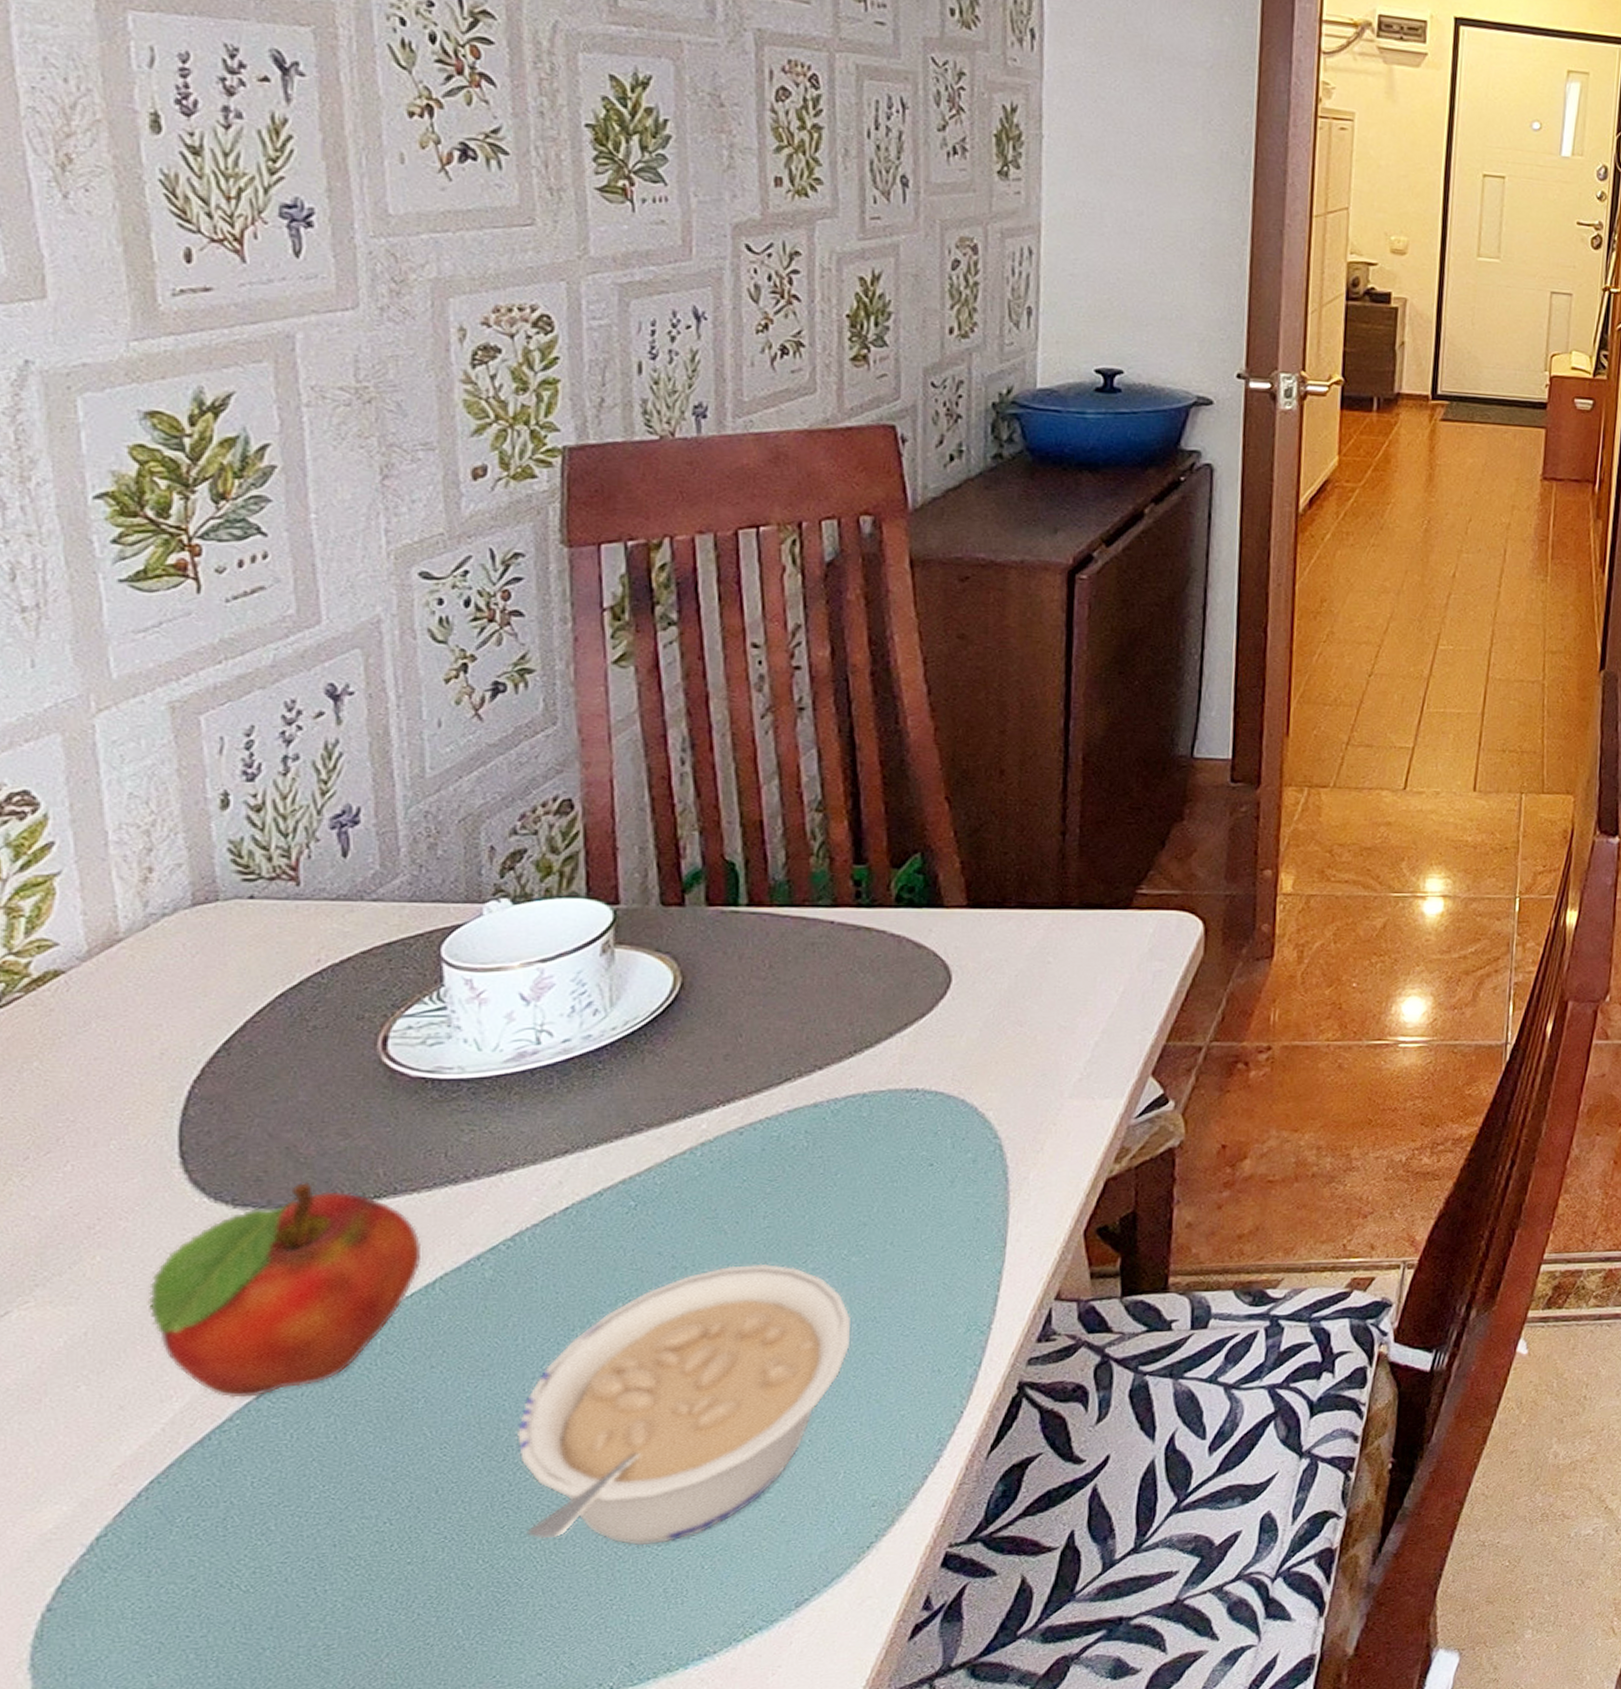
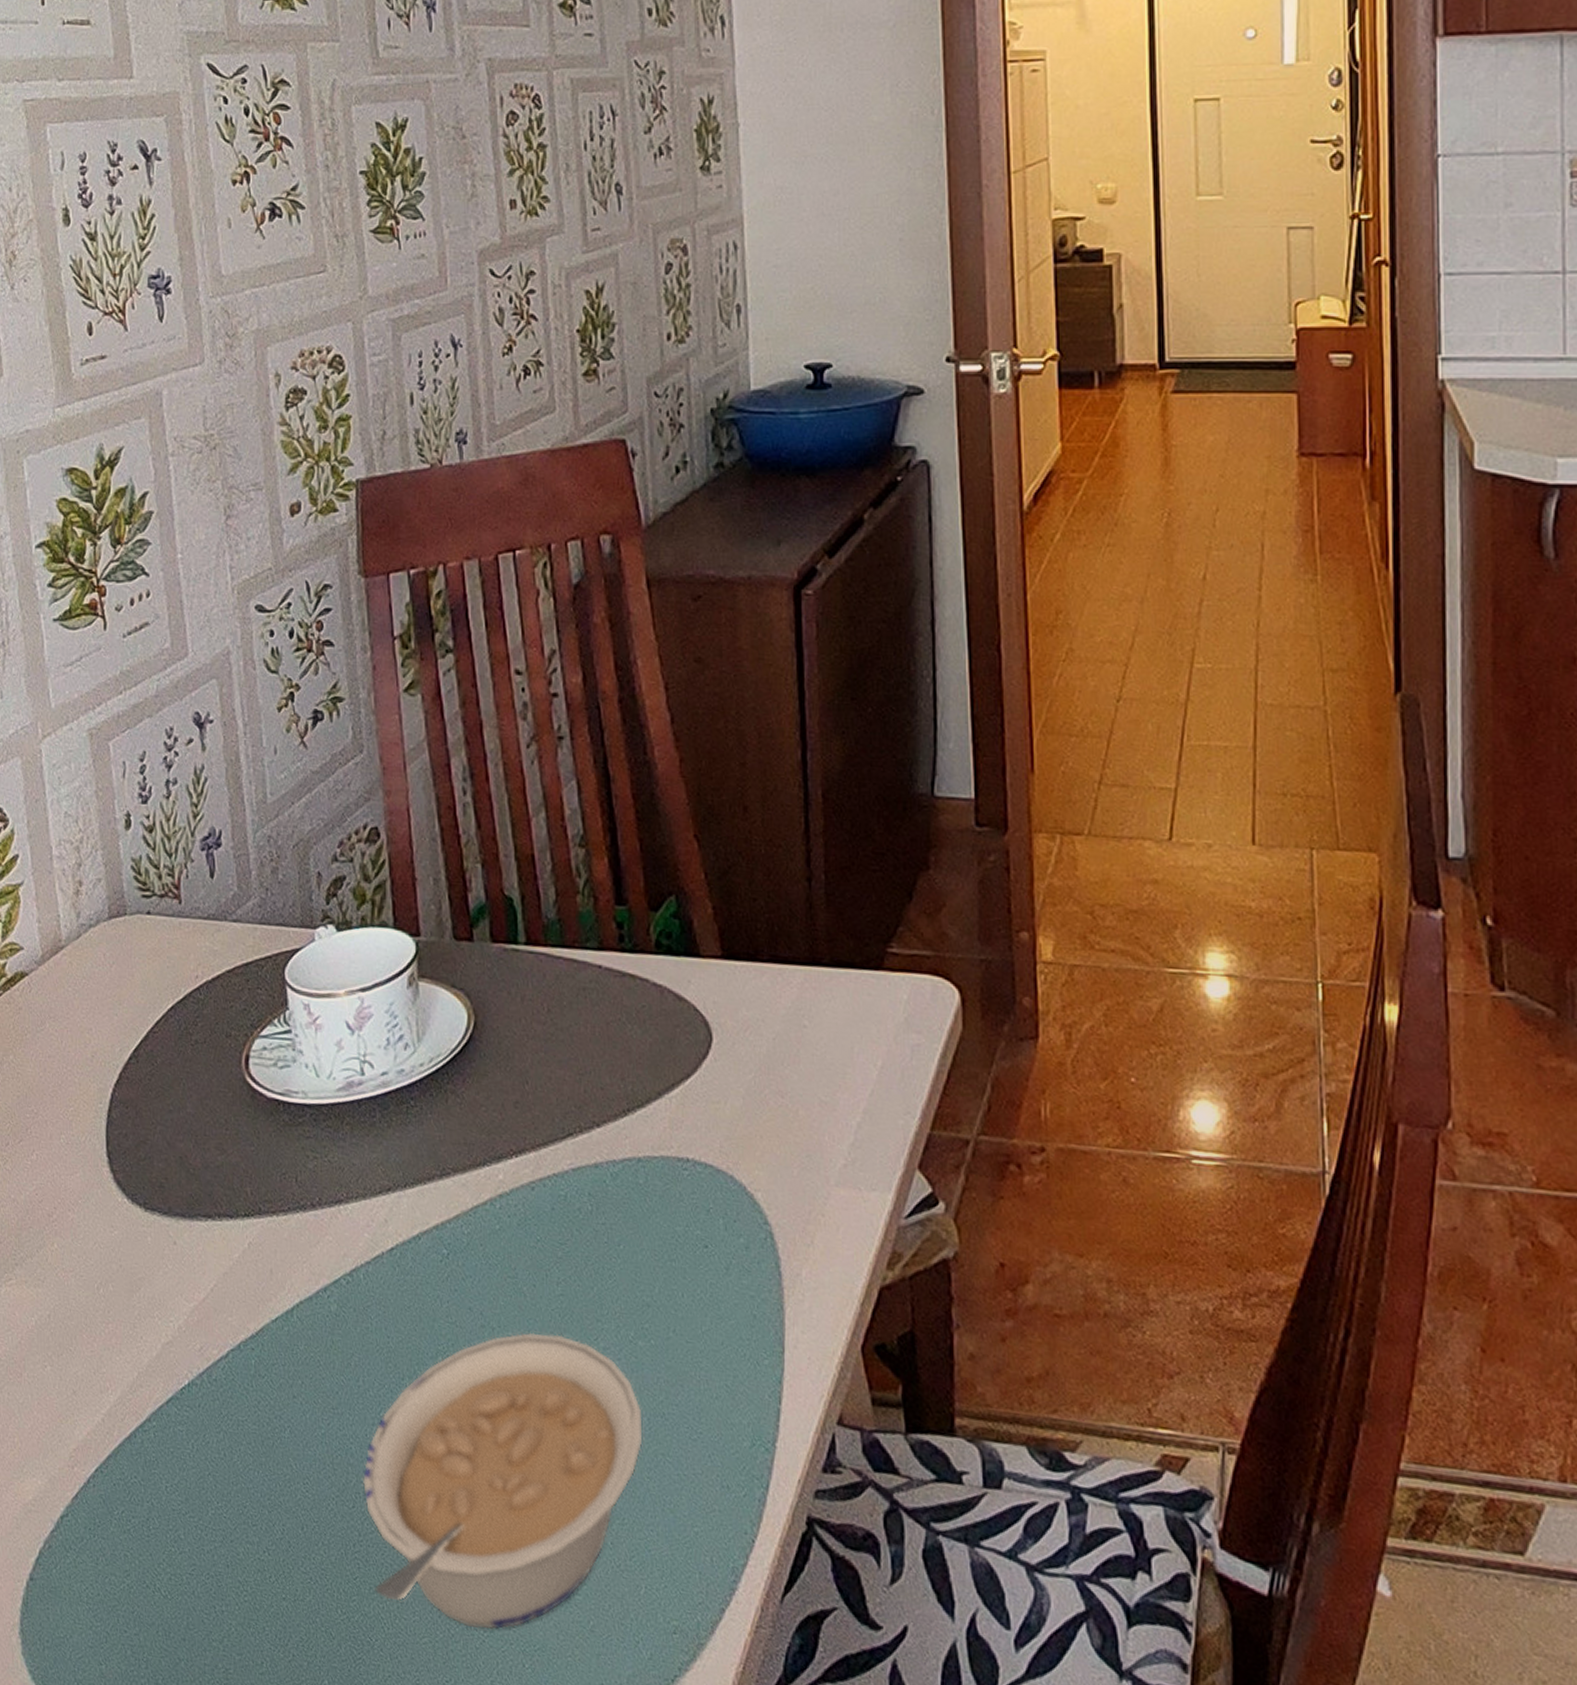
fruit: present [147,1182,422,1398] -> none [89,1192,282,1402]

